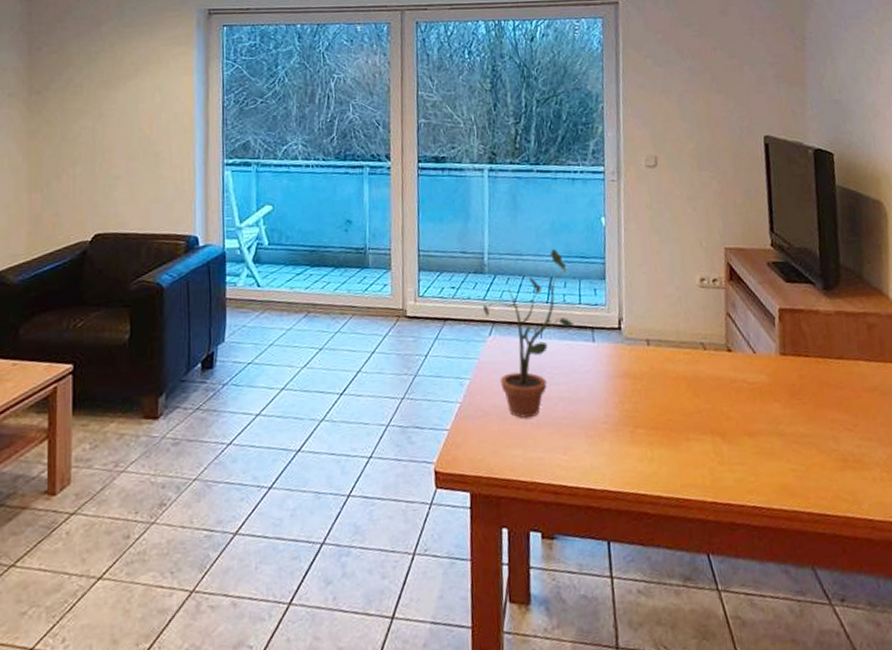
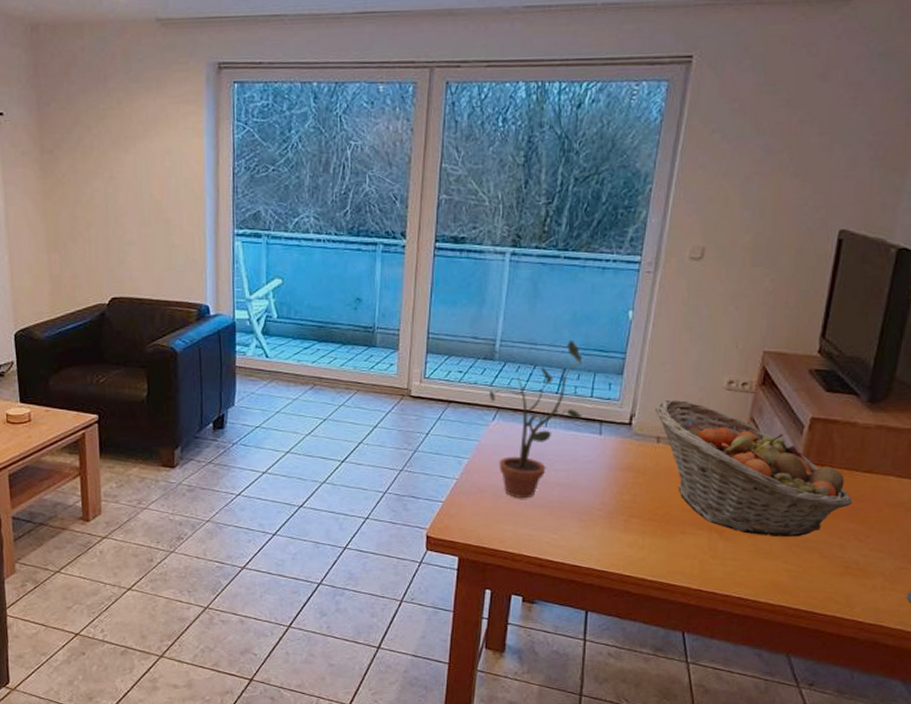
fruit basket: none [639,300,834,435] -> present [654,399,853,538]

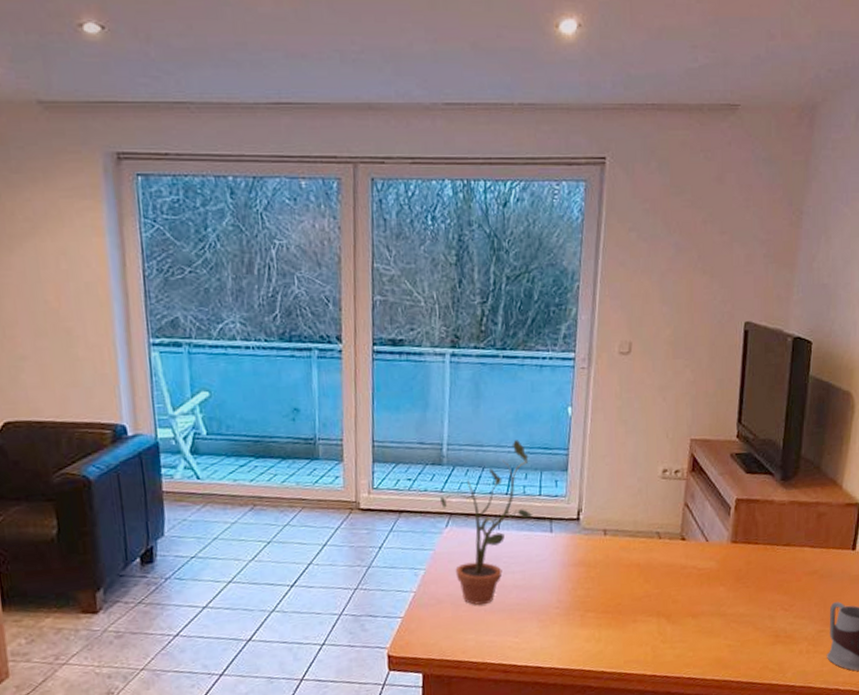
fruit basket: present [654,399,853,538] -> none [599,491,777,616]

